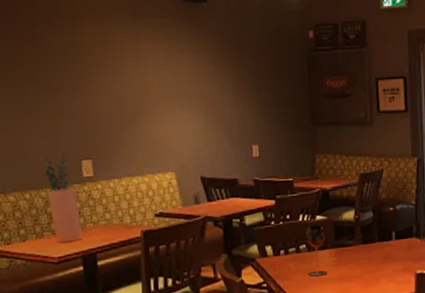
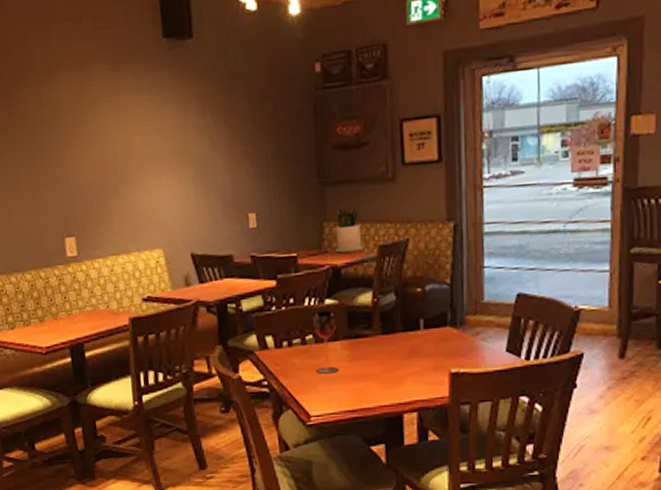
vase: present [44,152,83,244] -> none [28,228,70,332]
planter: none [324,143,348,179] -> present [334,207,364,254]

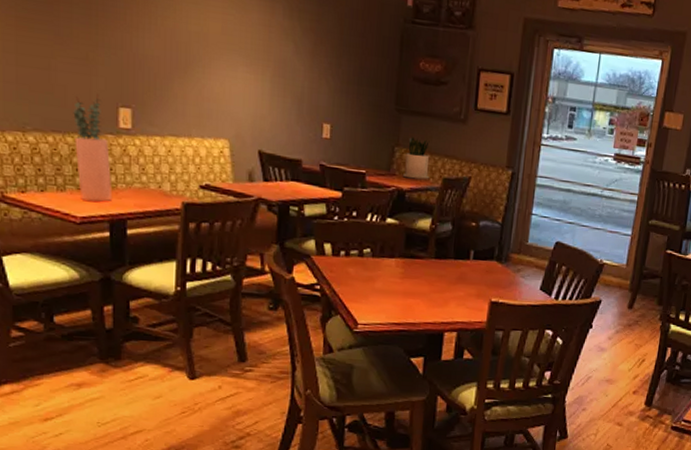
vase: none [28,228,70,332] -> present [73,93,113,203]
wineglass: present [312,310,338,374] -> none [369,227,395,287]

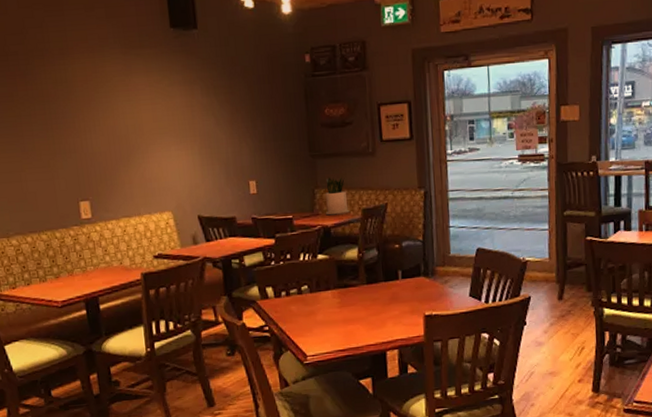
vase: present [73,93,113,203] -> none [44,193,85,287]

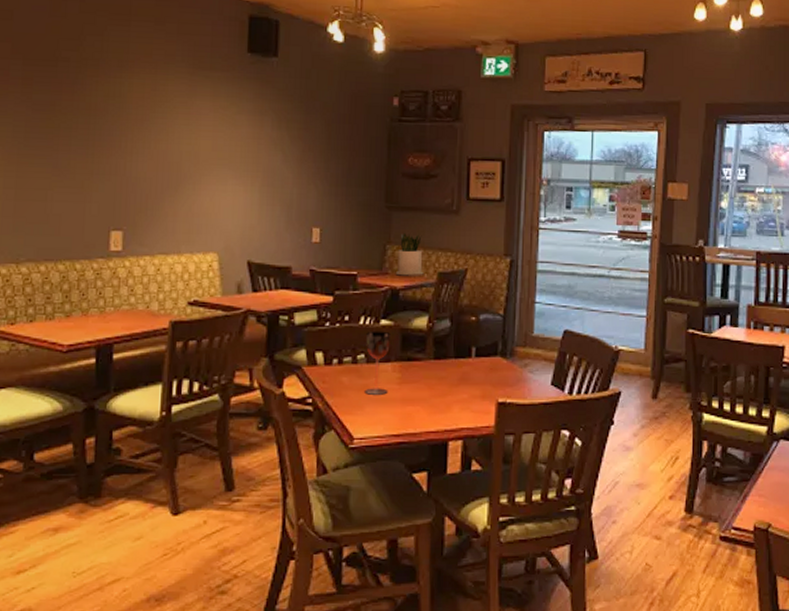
wineglass: none [307,264,330,319] -> present [365,331,390,395]

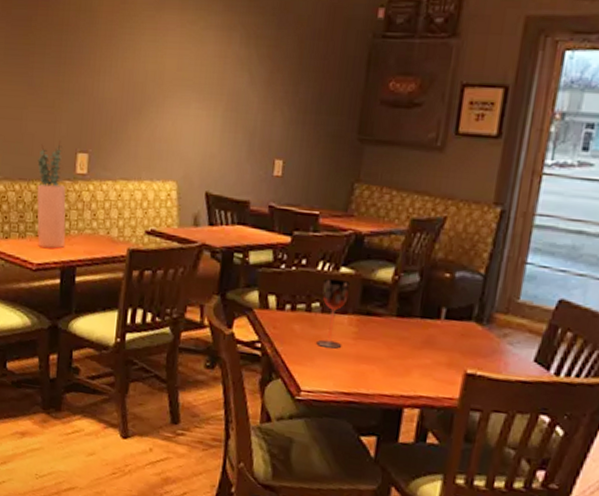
vase: none [66,219,101,329] -> present [37,140,66,250]
planter: present [395,232,424,276] -> none [361,170,397,222]

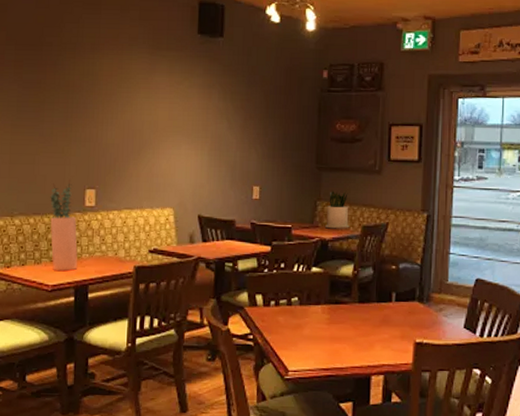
wineglass: present [316,278,350,349] -> none [298,277,320,333]
planter: none [361,170,397,222] -> present [324,190,350,229]

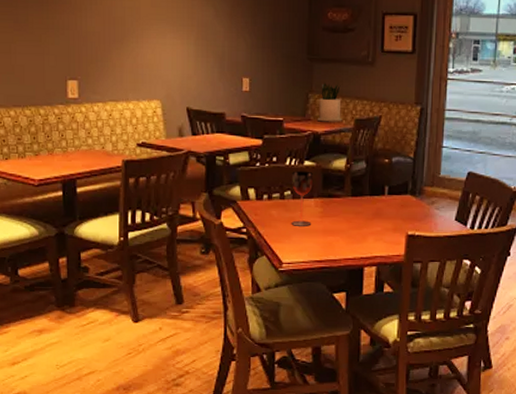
vase: present [50,179,78,272] -> none [30,69,64,166]
wineglass: none [298,277,320,333] -> present [291,170,313,226]

